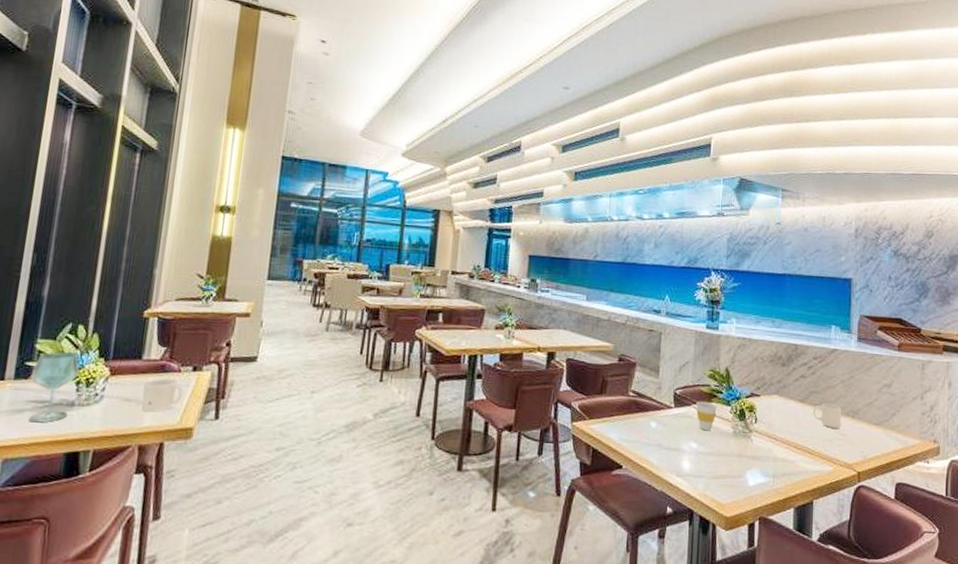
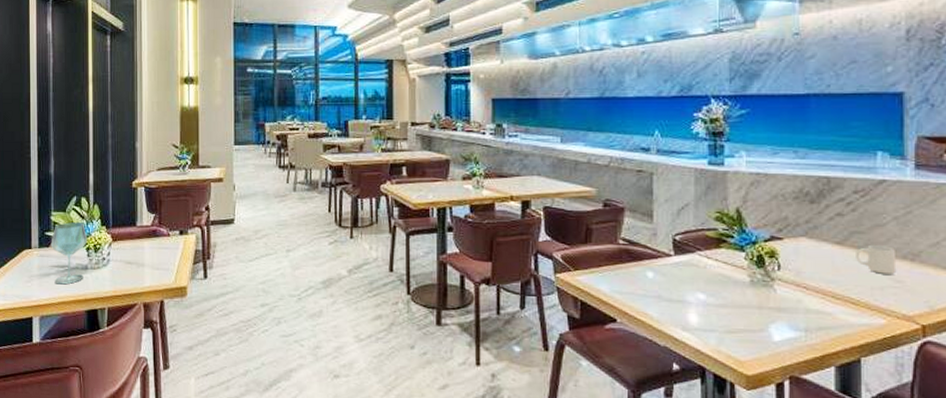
mug: present [141,378,183,412] -> none [141,242,174,273]
cup: present [695,401,717,431] -> none [700,247,728,281]

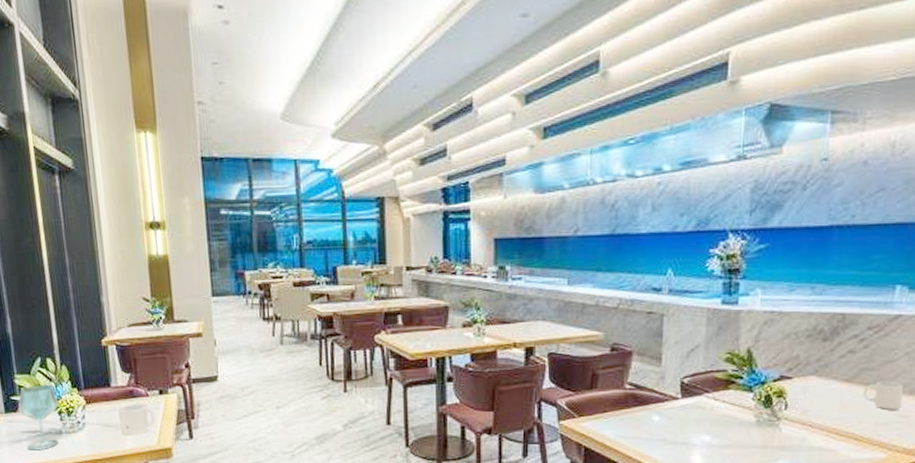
mug: none [141,242,174,273] -> present [118,403,156,435]

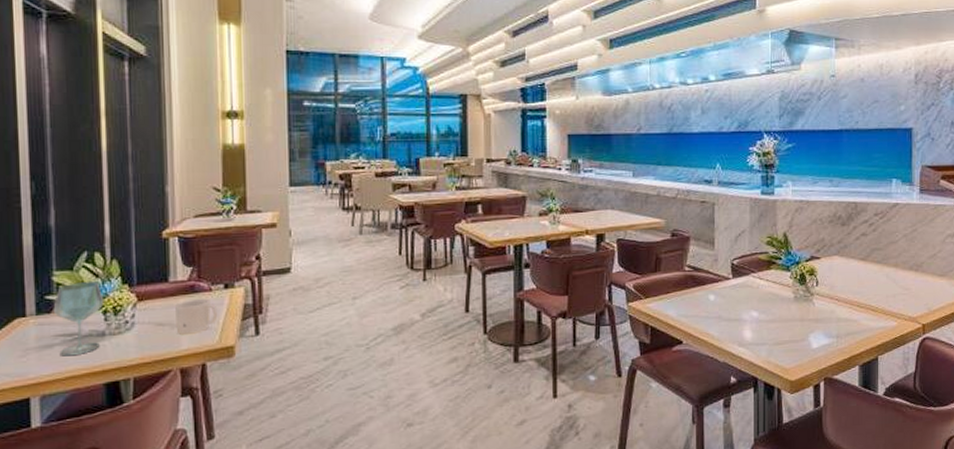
cup: present [863,380,903,410] -> none [875,259,905,284]

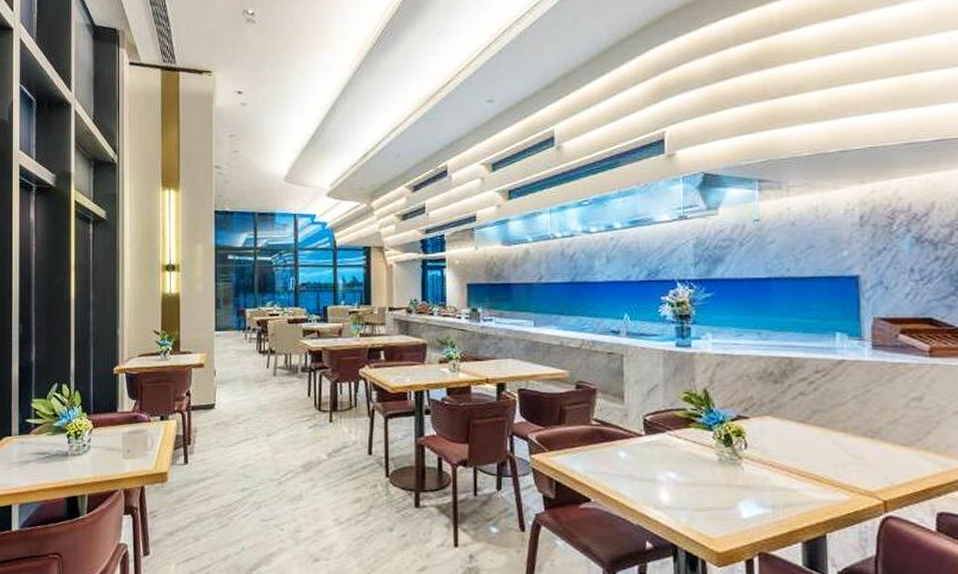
wine glass: present [53,282,104,357] -> none [31,409,68,472]

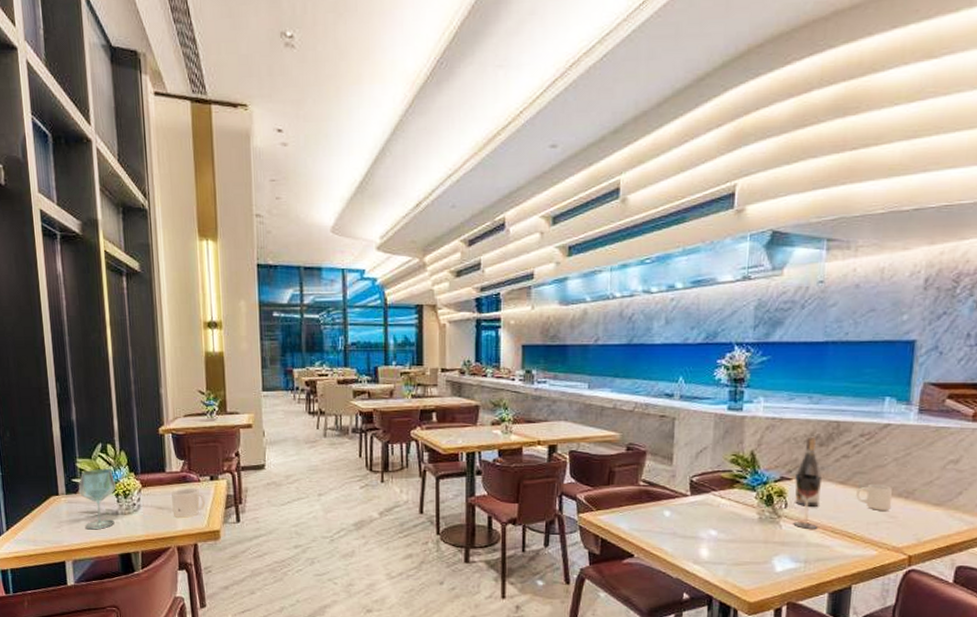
wine glass: none [31,409,68,472] -> present [78,469,117,530]
wineglass: none [752,411,781,471] -> present [793,473,823,529]
wine bottle: none [754,373,781,447] -> present [795,436,822,507]
cup: none [818,422,858,451] -> present [856,483,892,511]

